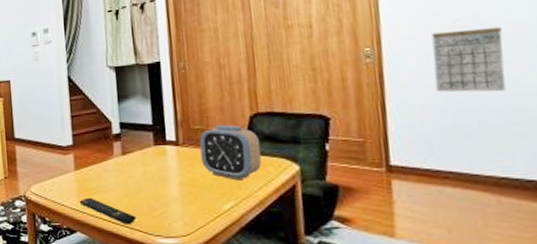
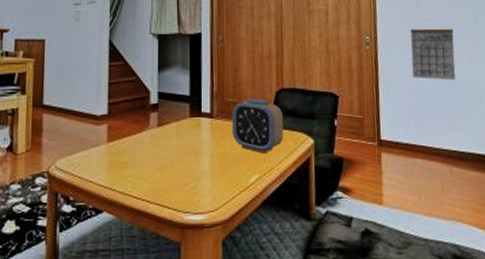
remote control: present [79,197,137,225] -> none [109,172,167,202]

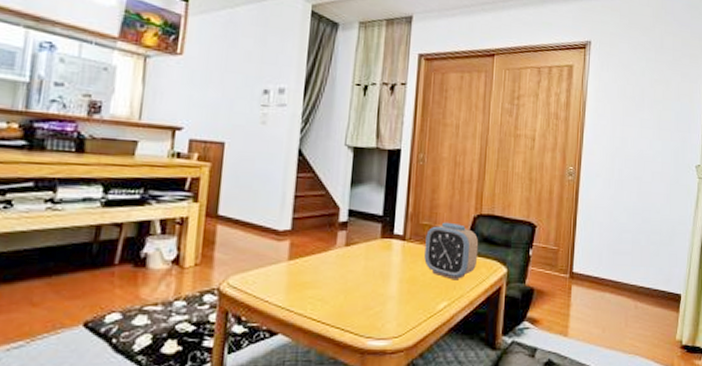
calendar: present [410,28,456,81] -> none [610,162,656,217]

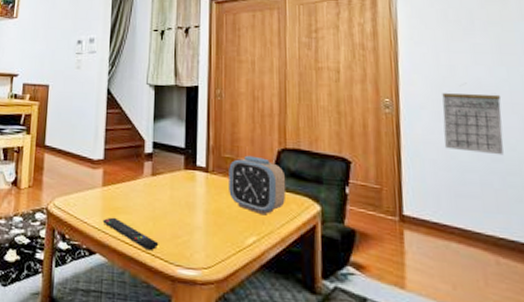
remote control: none [287,293,350,326] -> present [102,217,159,251]
calendar: none [610,162,656,217] -> present [442,92,504,156]

